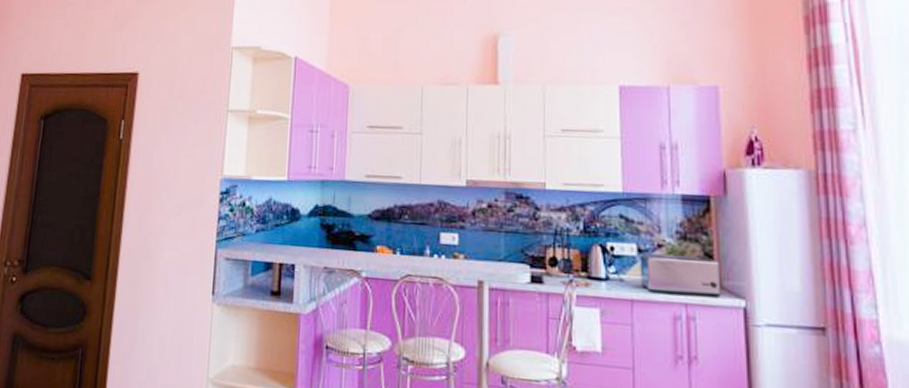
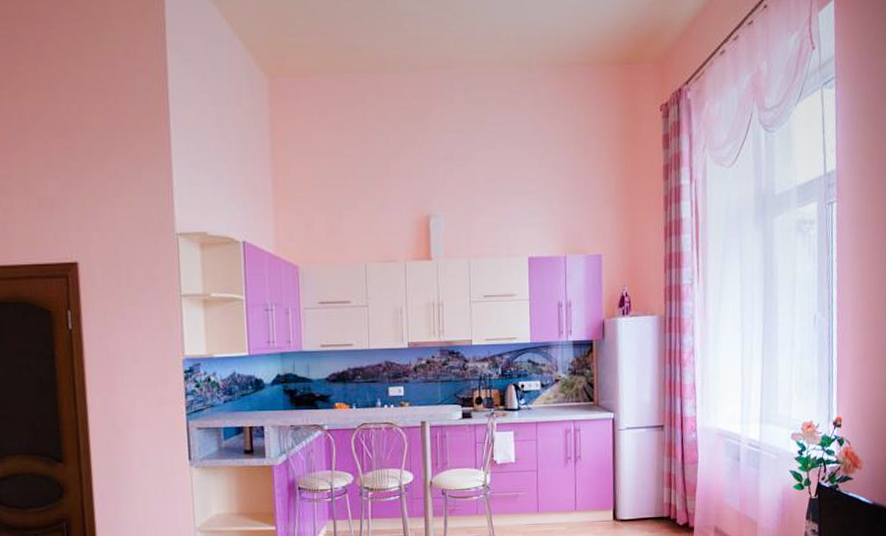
toaster: present [640,252,722,297] -> none [542,385,599,416]

